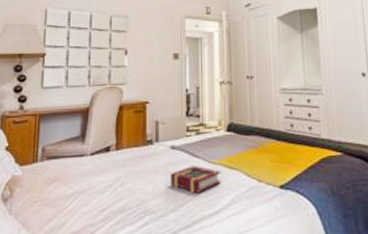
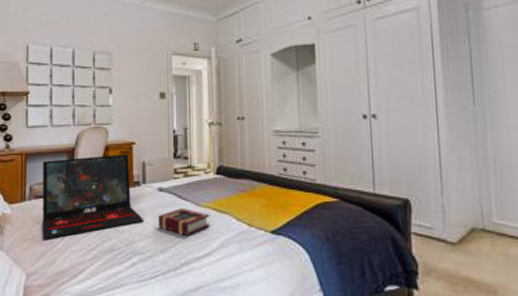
laptop: none [53,113,157,202] -> present [42,154,144,240]

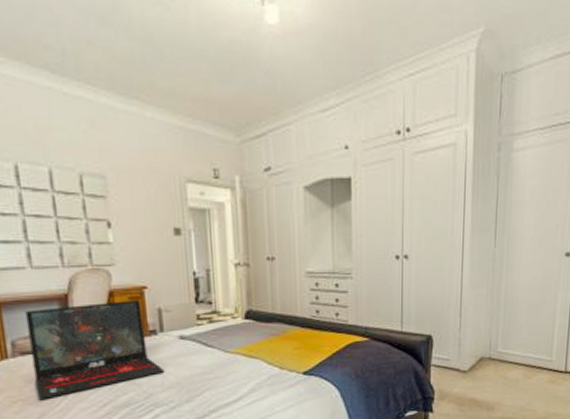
book: present [157,207,211,236] -> none [180,355,240,383]

